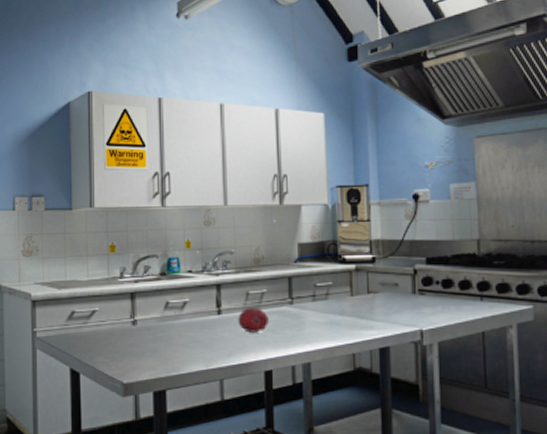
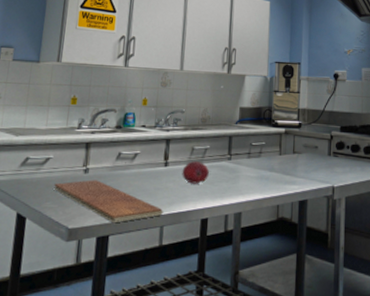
chopping board: none [103,332,222,377] -> present [53,180,164,223]

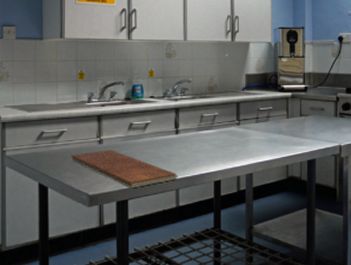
fruit: present [182,161,209,184] -> none [193,128,219,149]

